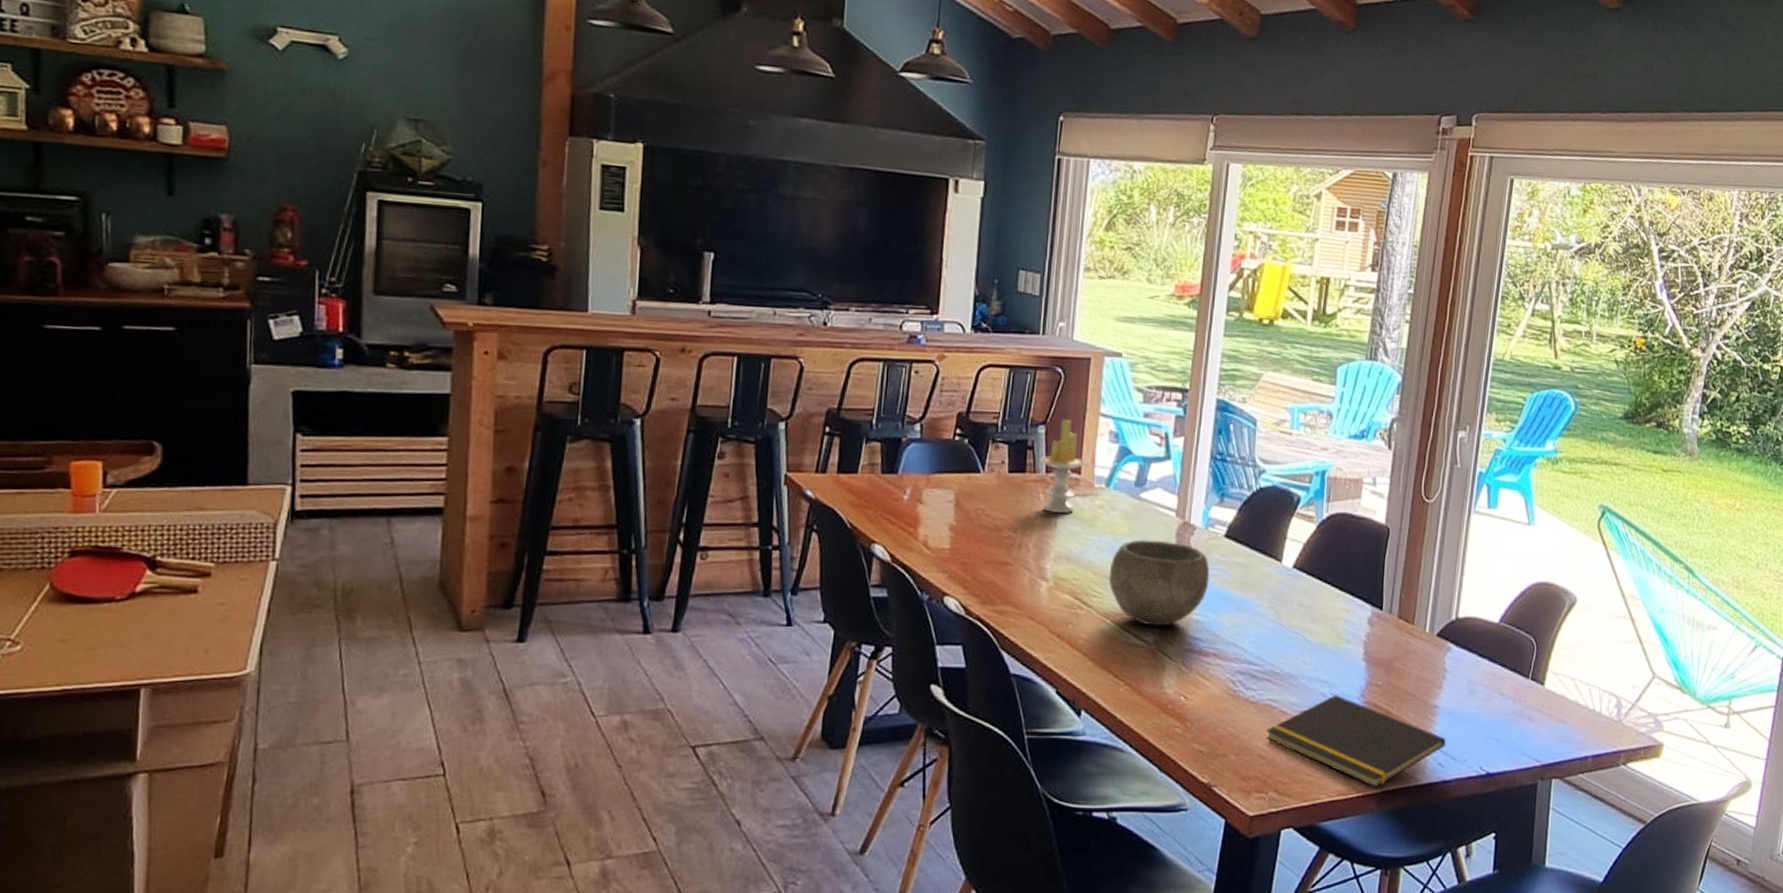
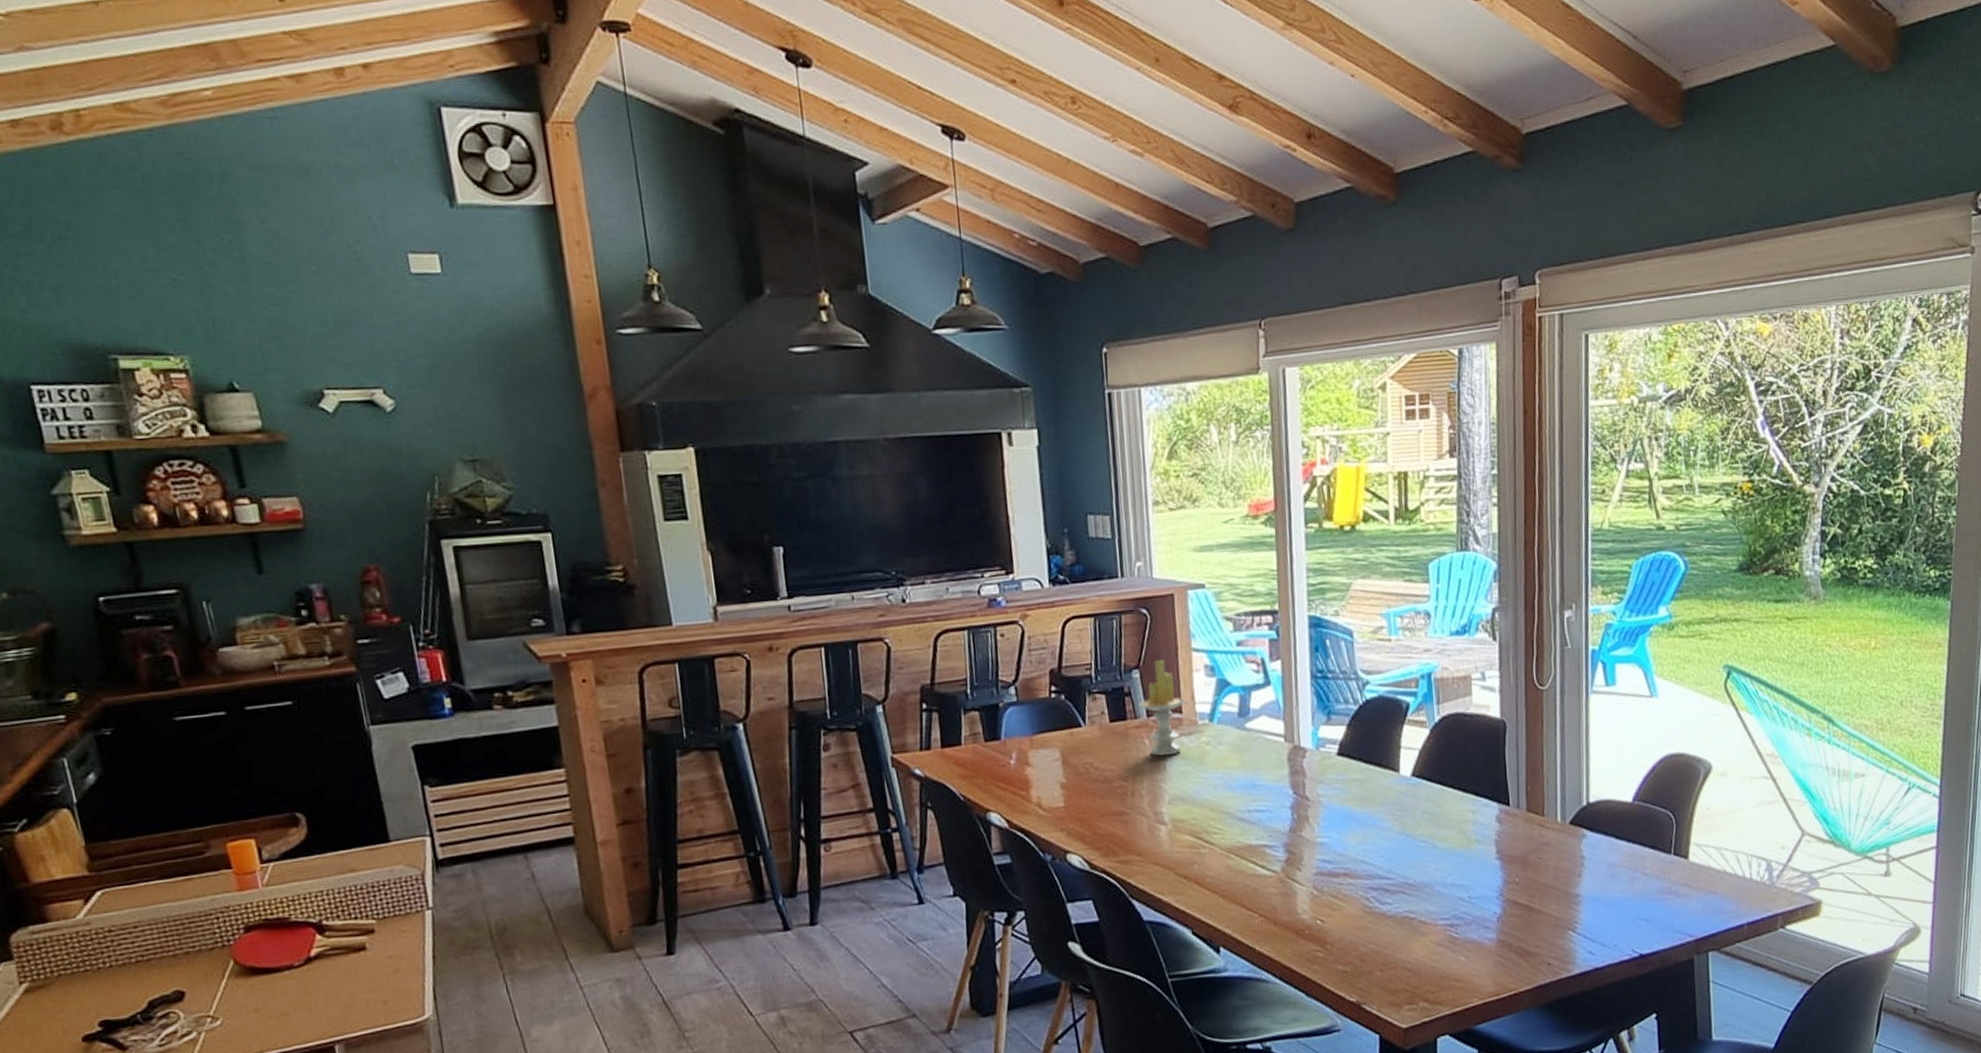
bowl: present [1108,539,1210,626] -> none [1226,768,1329,855]
notepad: present [1265,695,1446,788] -> none [1407,897,1593,985]

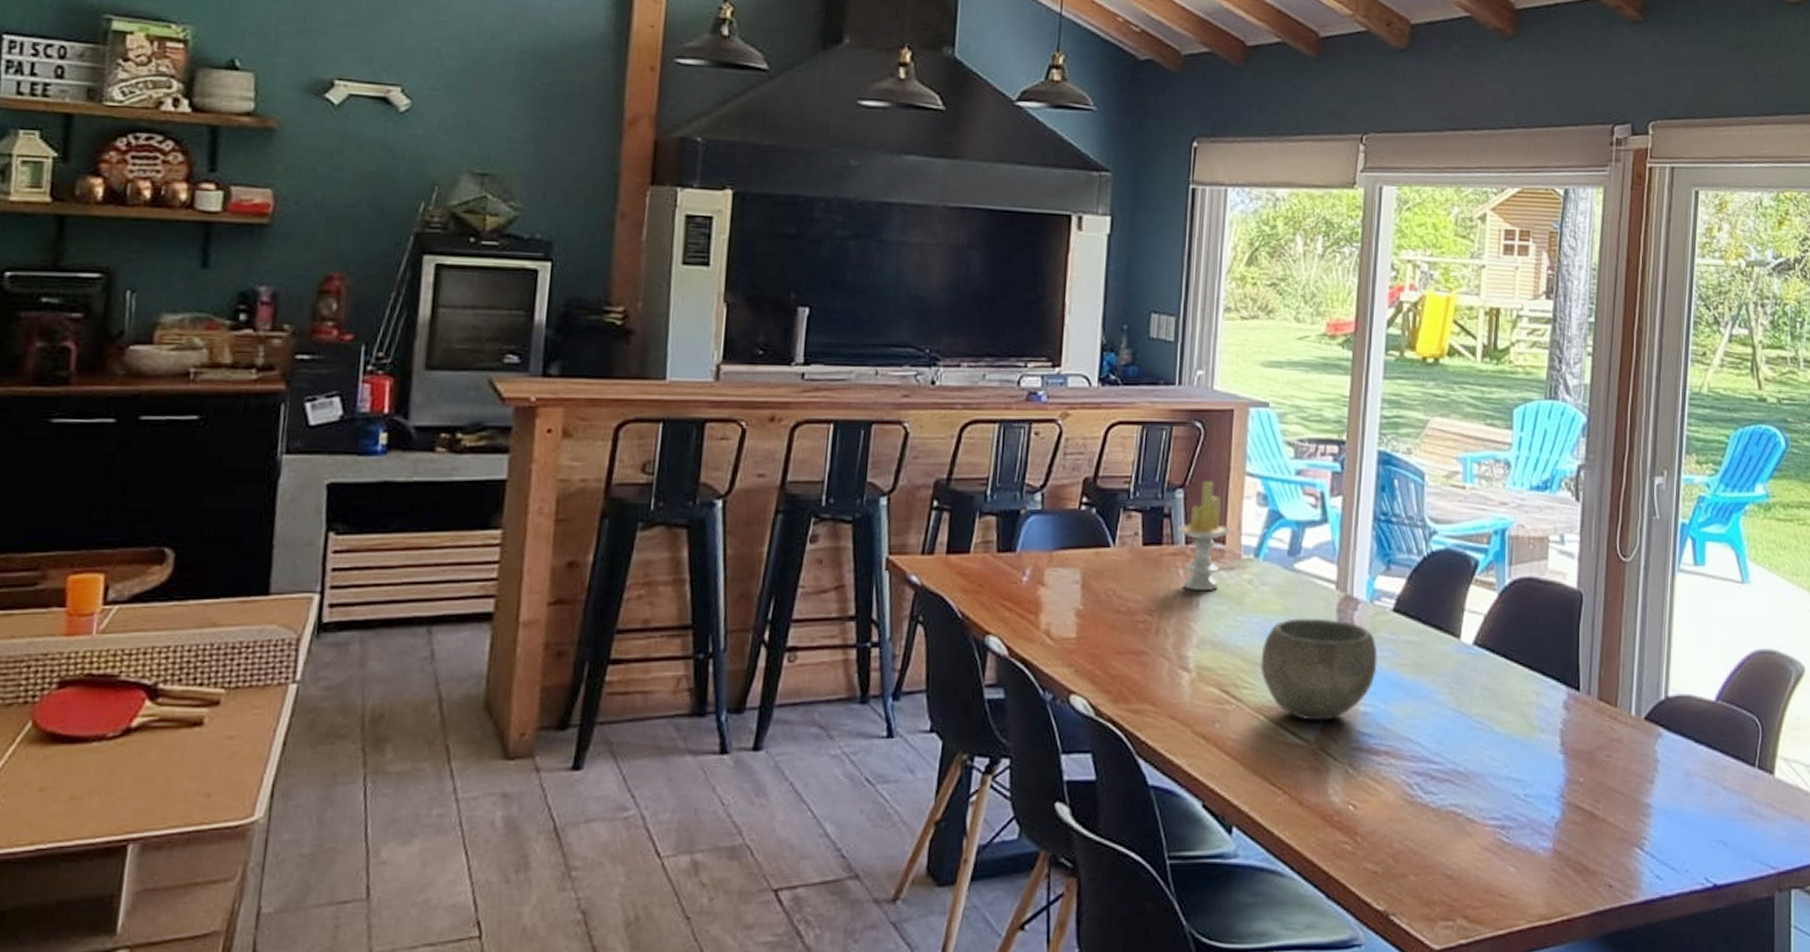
bowl: none [1226,768,1329,855] -> present [1260,618,1378,721]

